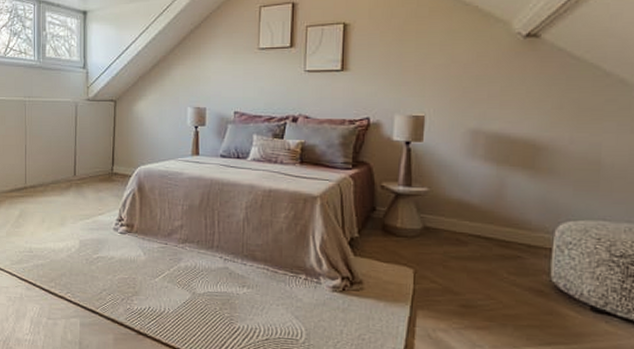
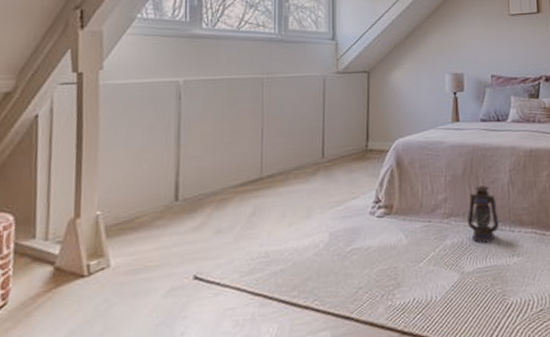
lantern: none [202,218,233,271] -> present [468,185,500,243]

